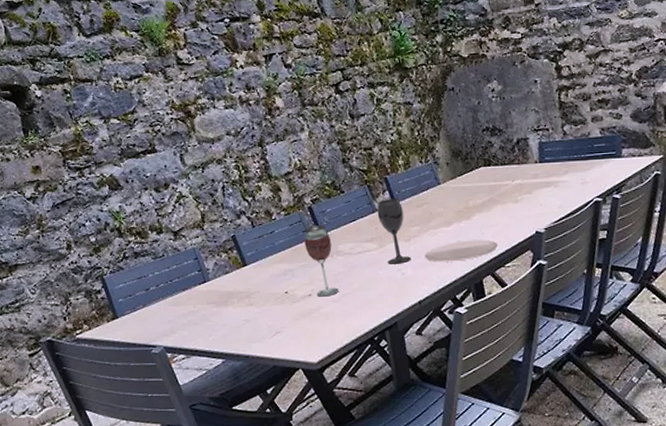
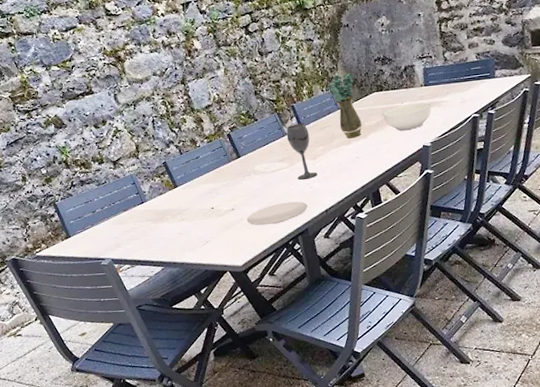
wineglass: present [304,225,339,297] -> none [225,149,257,210]
plate: none [326,289,398,316] -> present [246,201,308,226]
plate: present [425,239,498,263] -> none [329,154,391,176]
vase: none [427,141,465,220] -> present [327,71,362,139]
bowl: none [489,182,547,213] -> present [382,102,431,130]

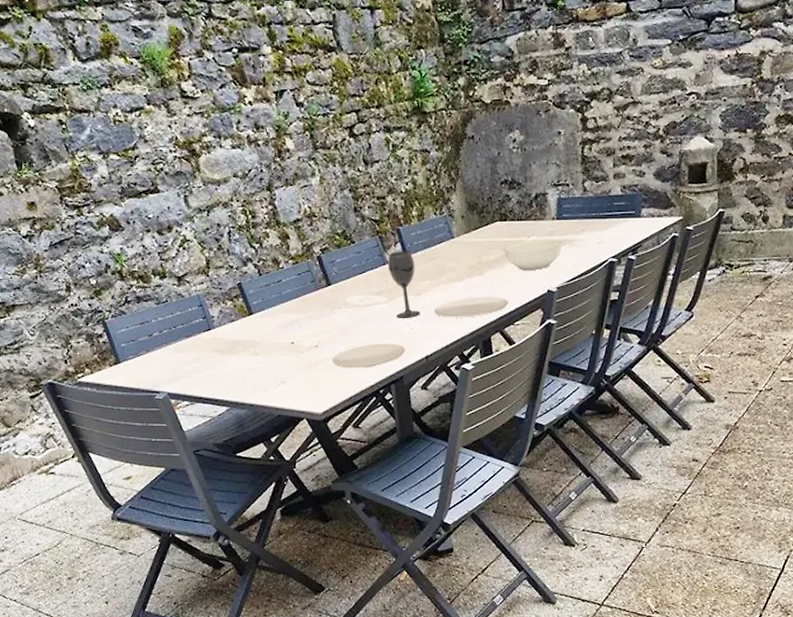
vase: present [327,71,362,139] -> none [442,193,478,275]
plate: none [329,154,391,176] -> present [434,296,508,318]

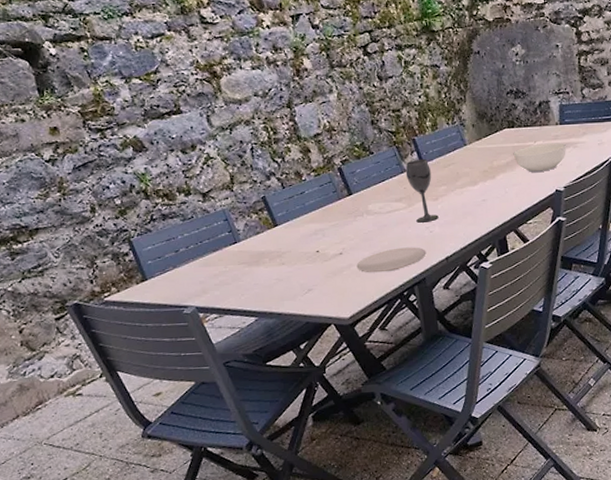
plate: present [434,296,508,318] -> none [452,198,520,220]

